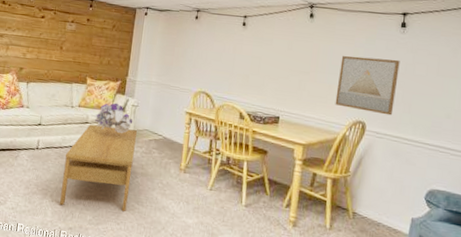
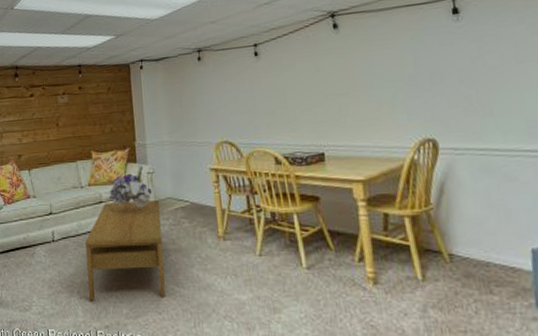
wall art: present [335,56,400,116] -> none [384,54,470,126]

